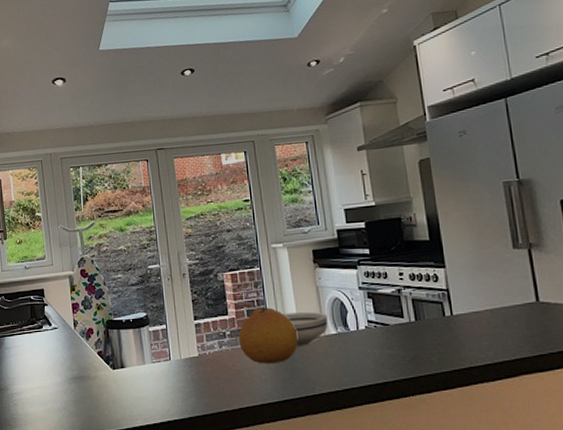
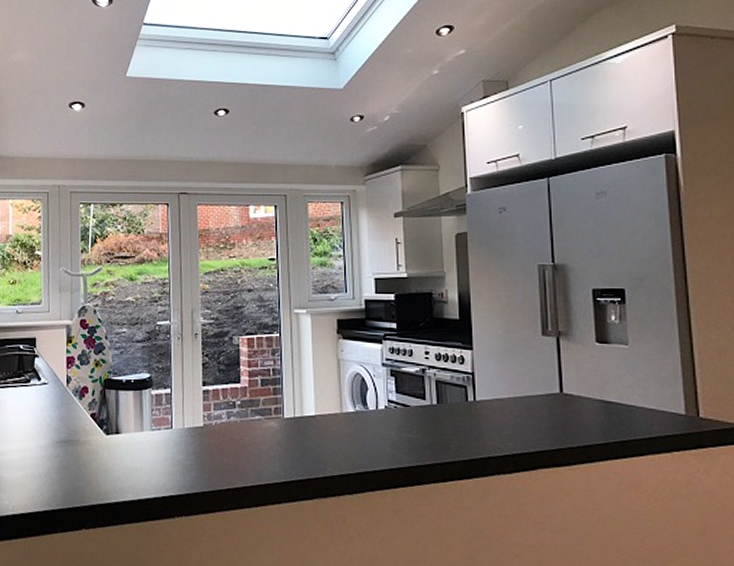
fruit: present [238,307,299,364] -> none [249,378,313,440]
bowl: present [283,311,328,346] -> none [300,385,346,423]

